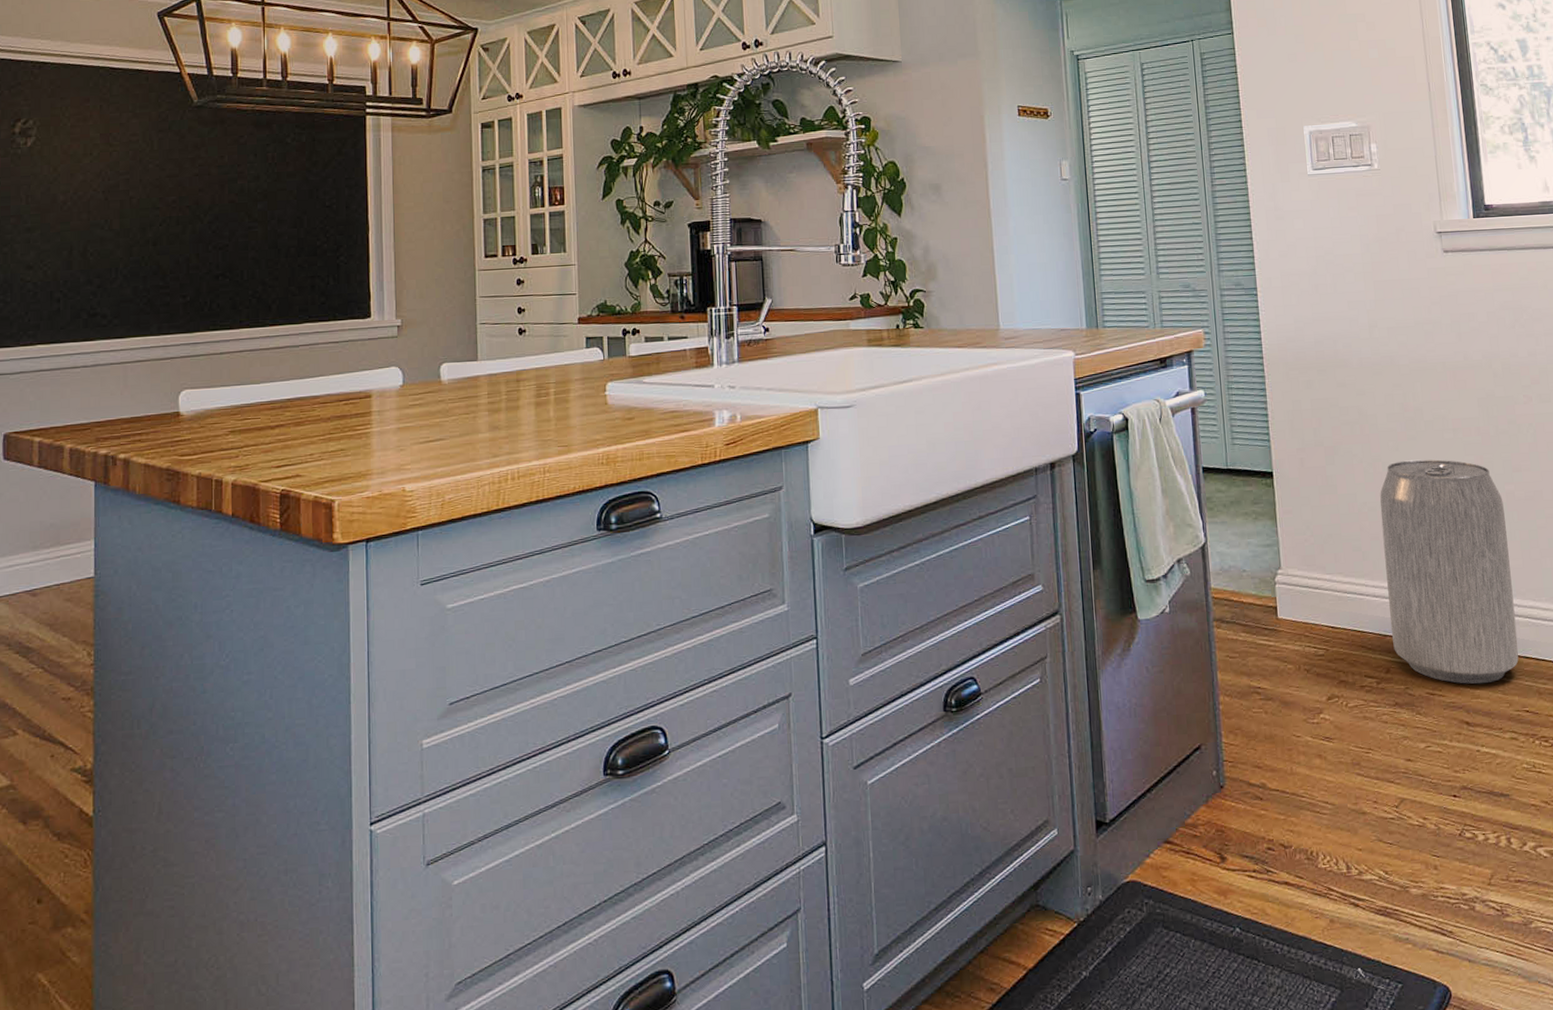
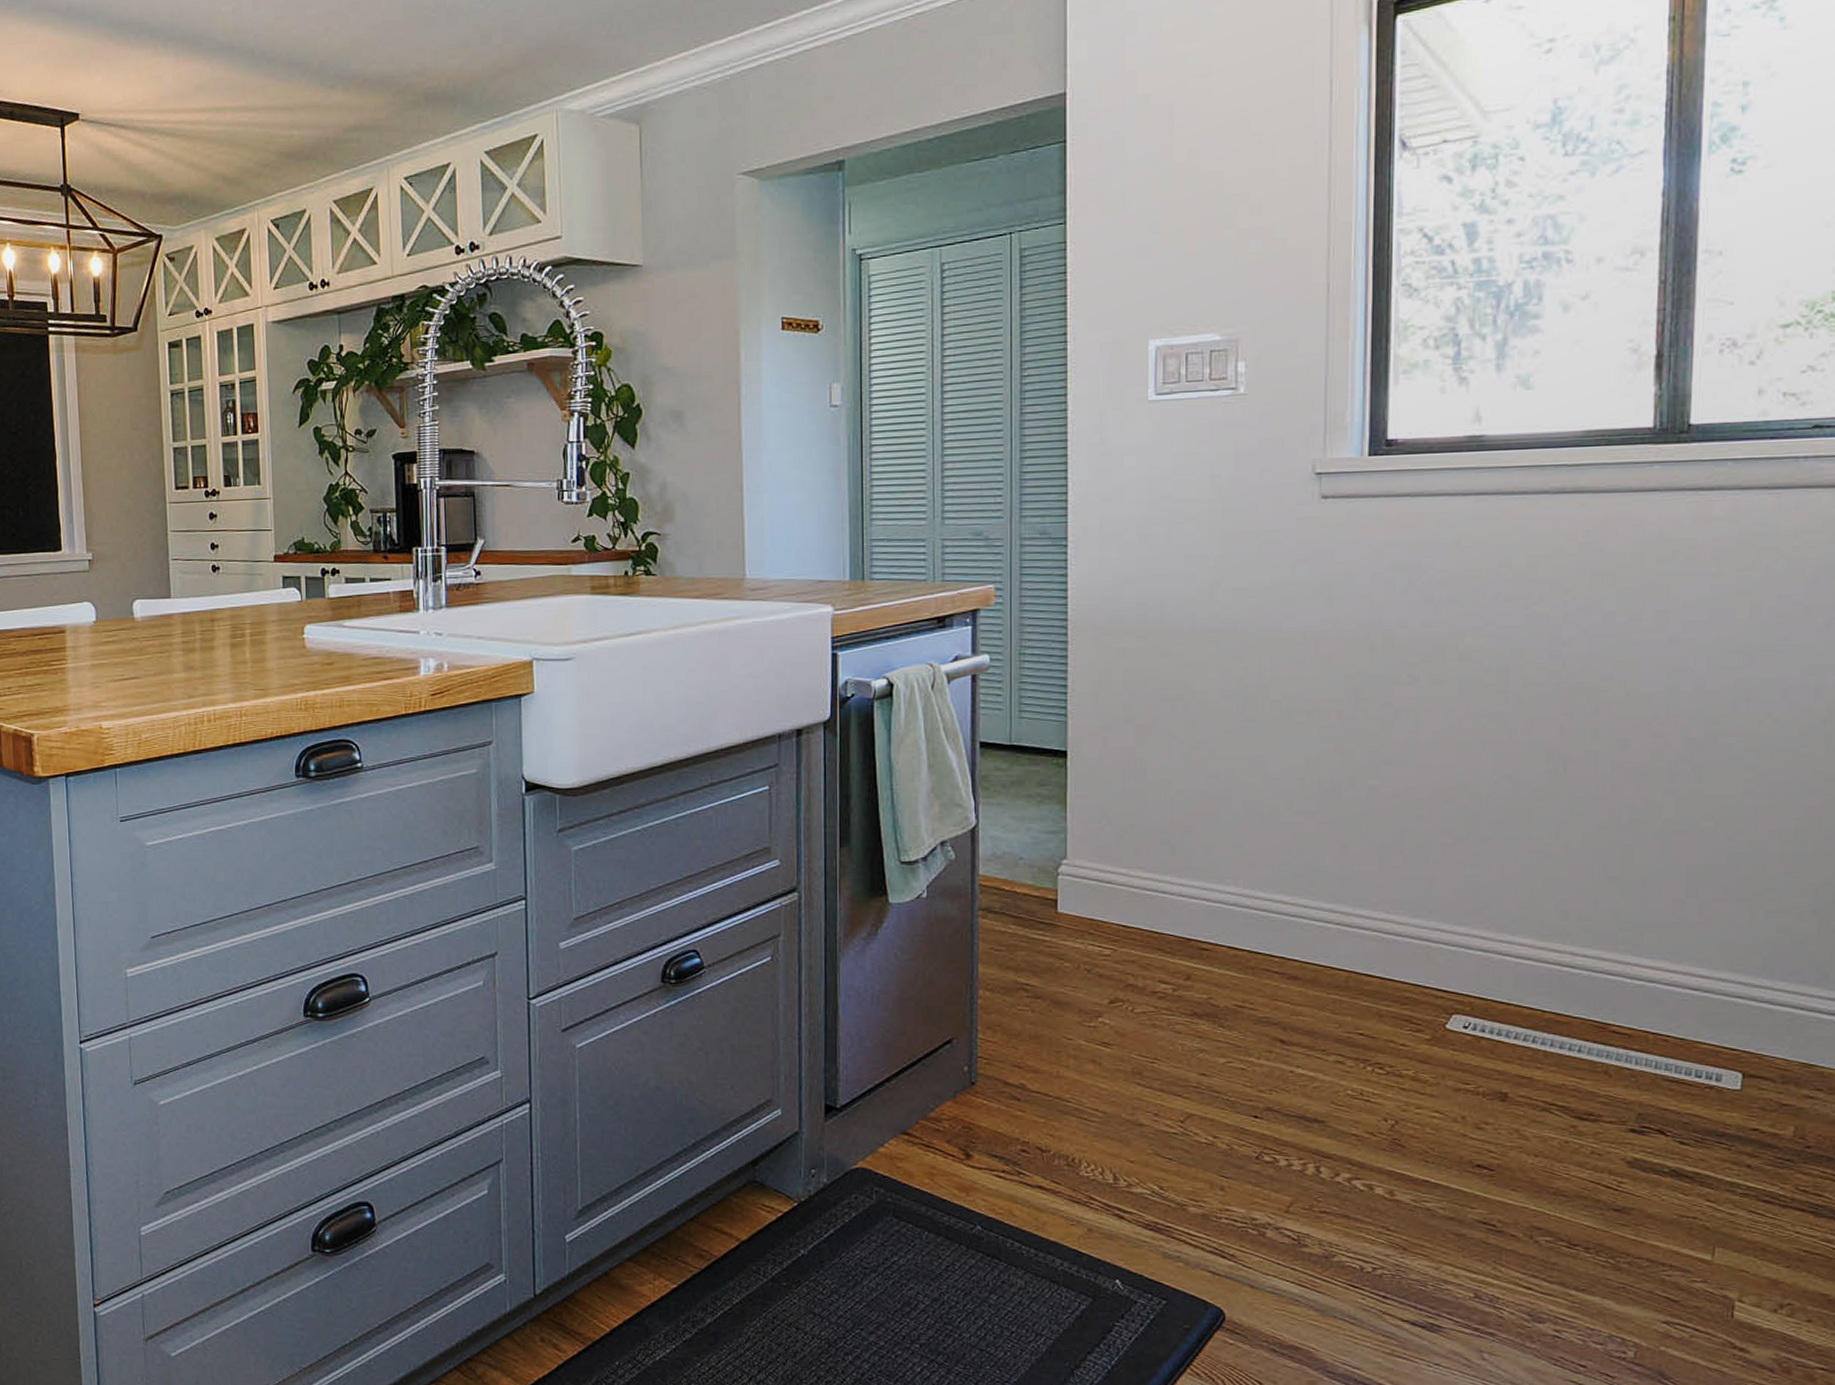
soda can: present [1380,459,1519,685] -> none [1198,745,1362,1001]

